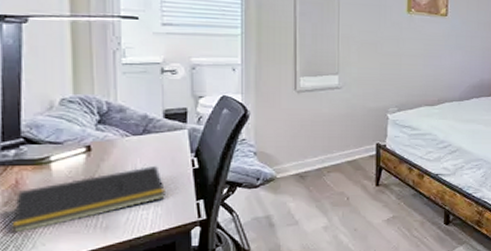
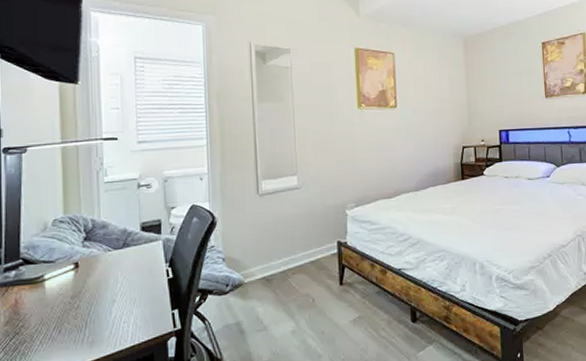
notepad: present [11,166,167,232] -> none [11,278,145,350]

